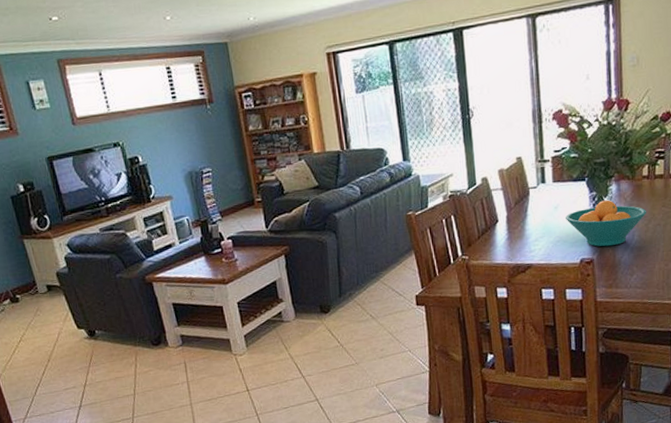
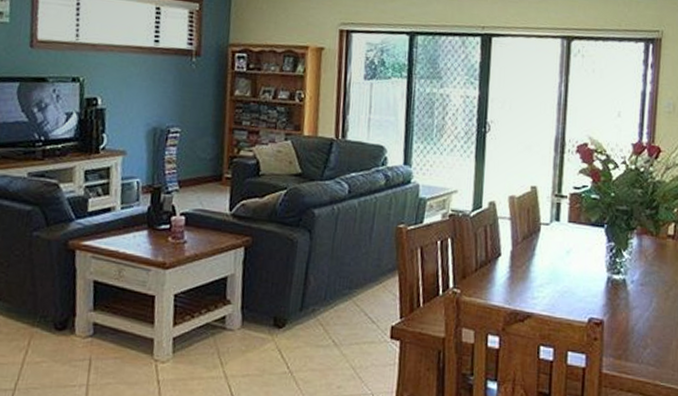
fruit bowl: present [566,200,647,247] -> none [577,254,669,310]

